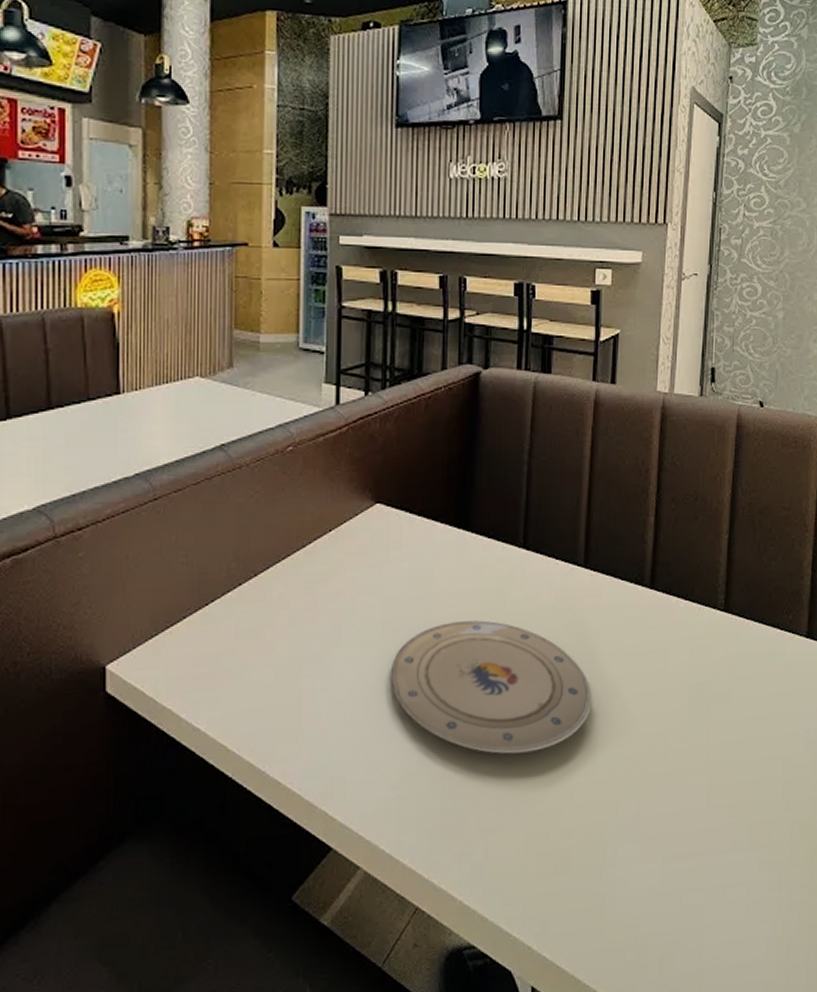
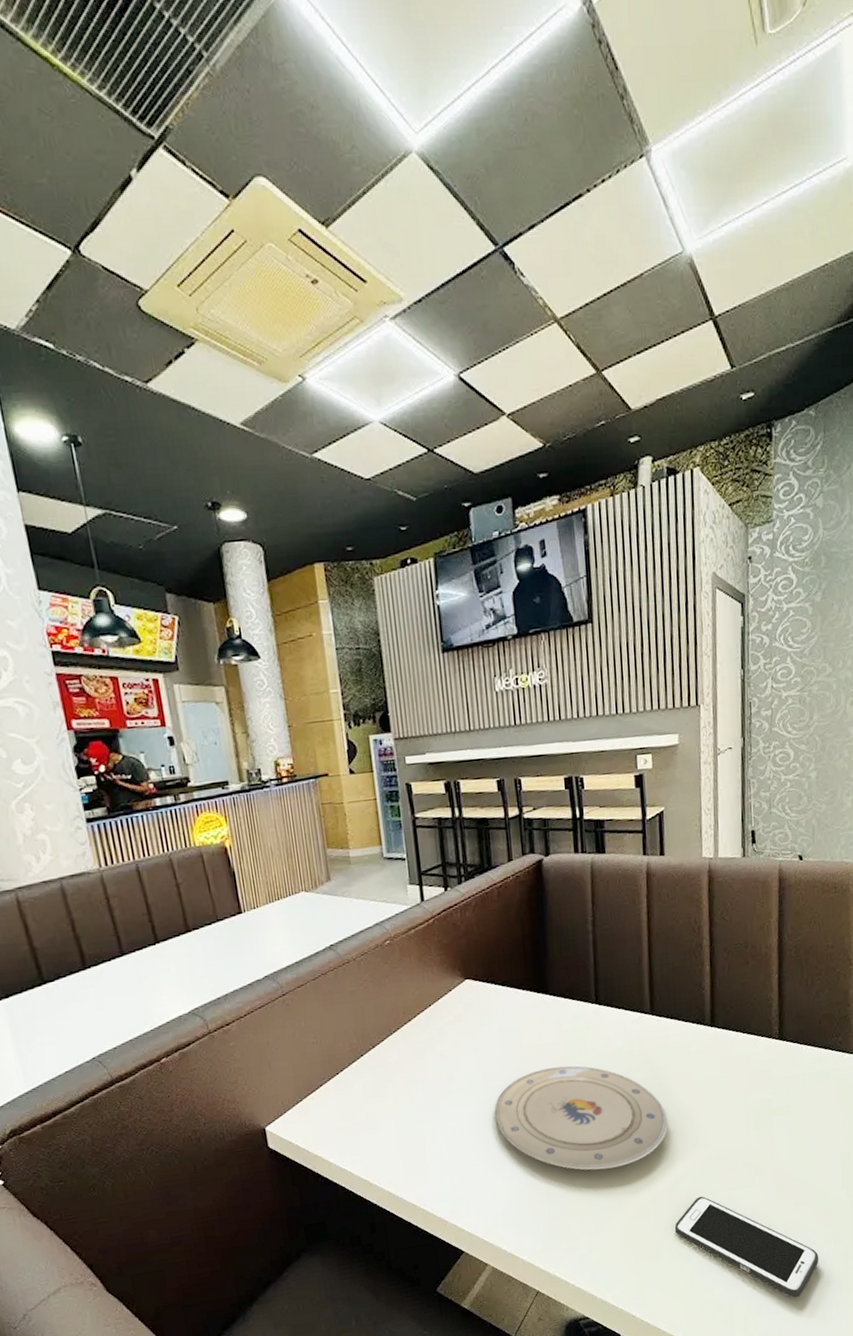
cell phone: none [588,796,751,934] -> present [674,1196,819,1298]

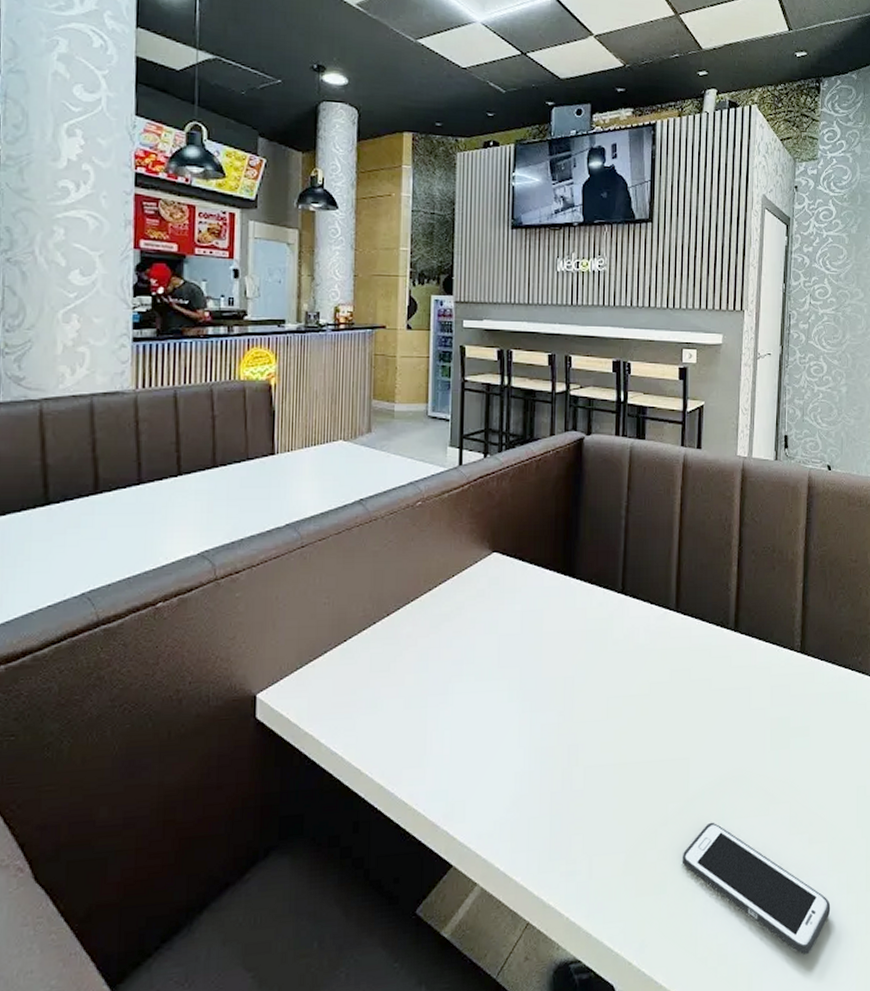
plate: present [494,1066,668,1171] -> none [505,658,684,781]

